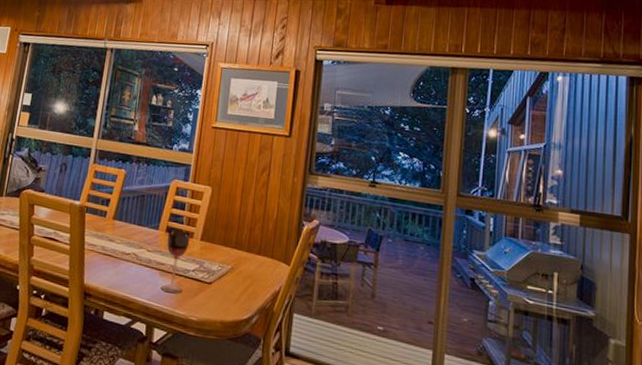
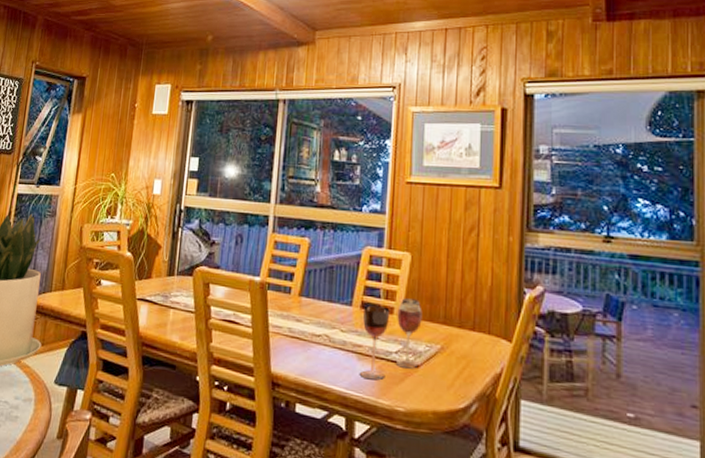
wineglass: none [193,225,218,285] -> present [396,298,422,369]

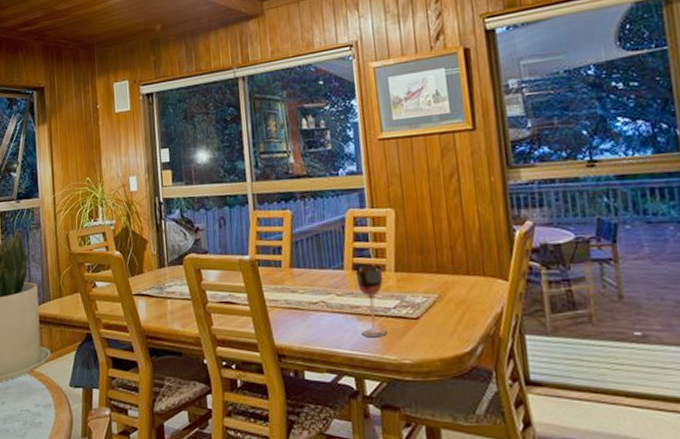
wineglass: present [396,298,422,369] -> none [389,253,418,322]

